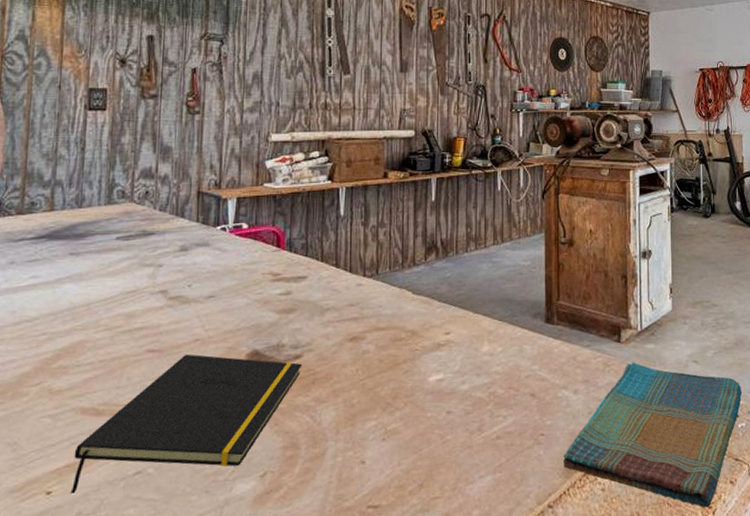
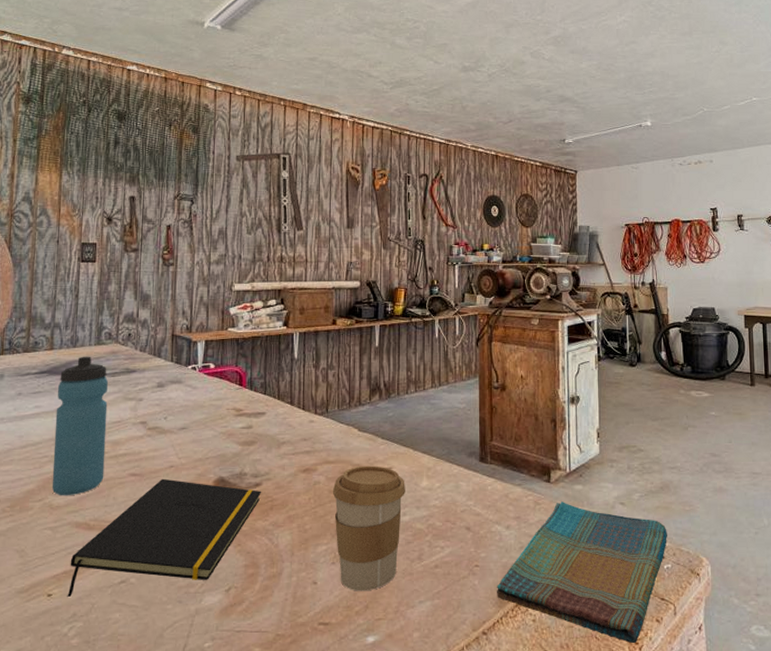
water bottle: none [51,217,121,379] -> present [51,356,108,496]
coffee cup: none [383,331,464,469] -> present [332,465,405,591]

